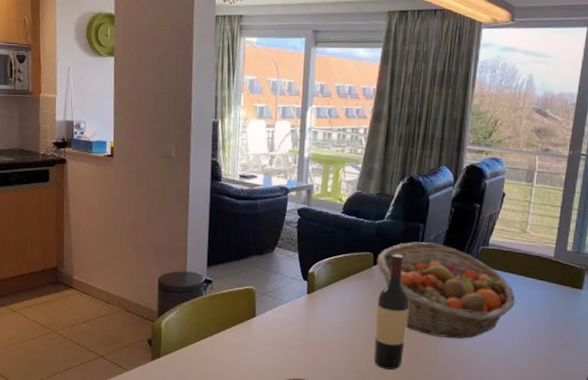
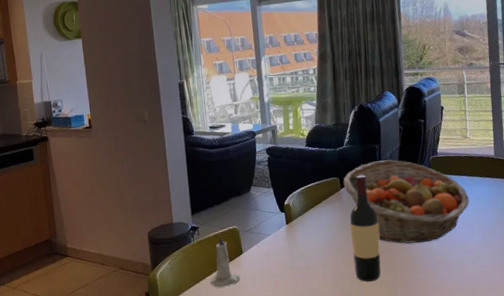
candle: none [217,292,250,348] -> present [210,234,241,288]

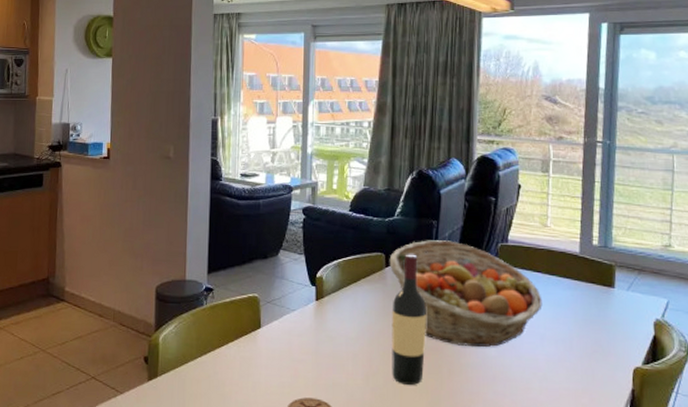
candle: present [210,234,241,288] -> none [219,301,255,365]

